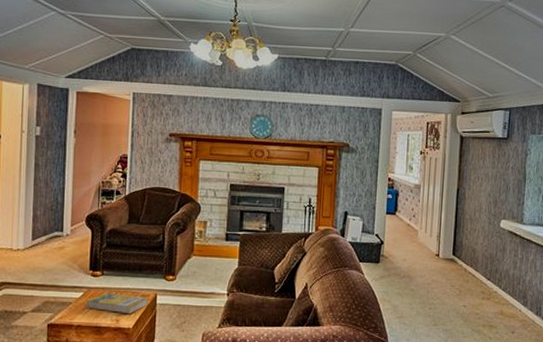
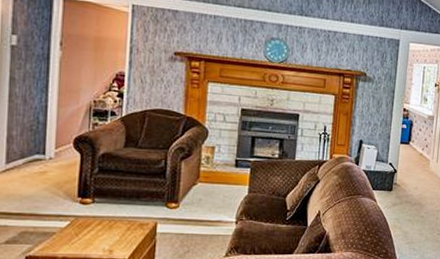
book: present [86,293,148,314] -> none [73,222,147,245]

